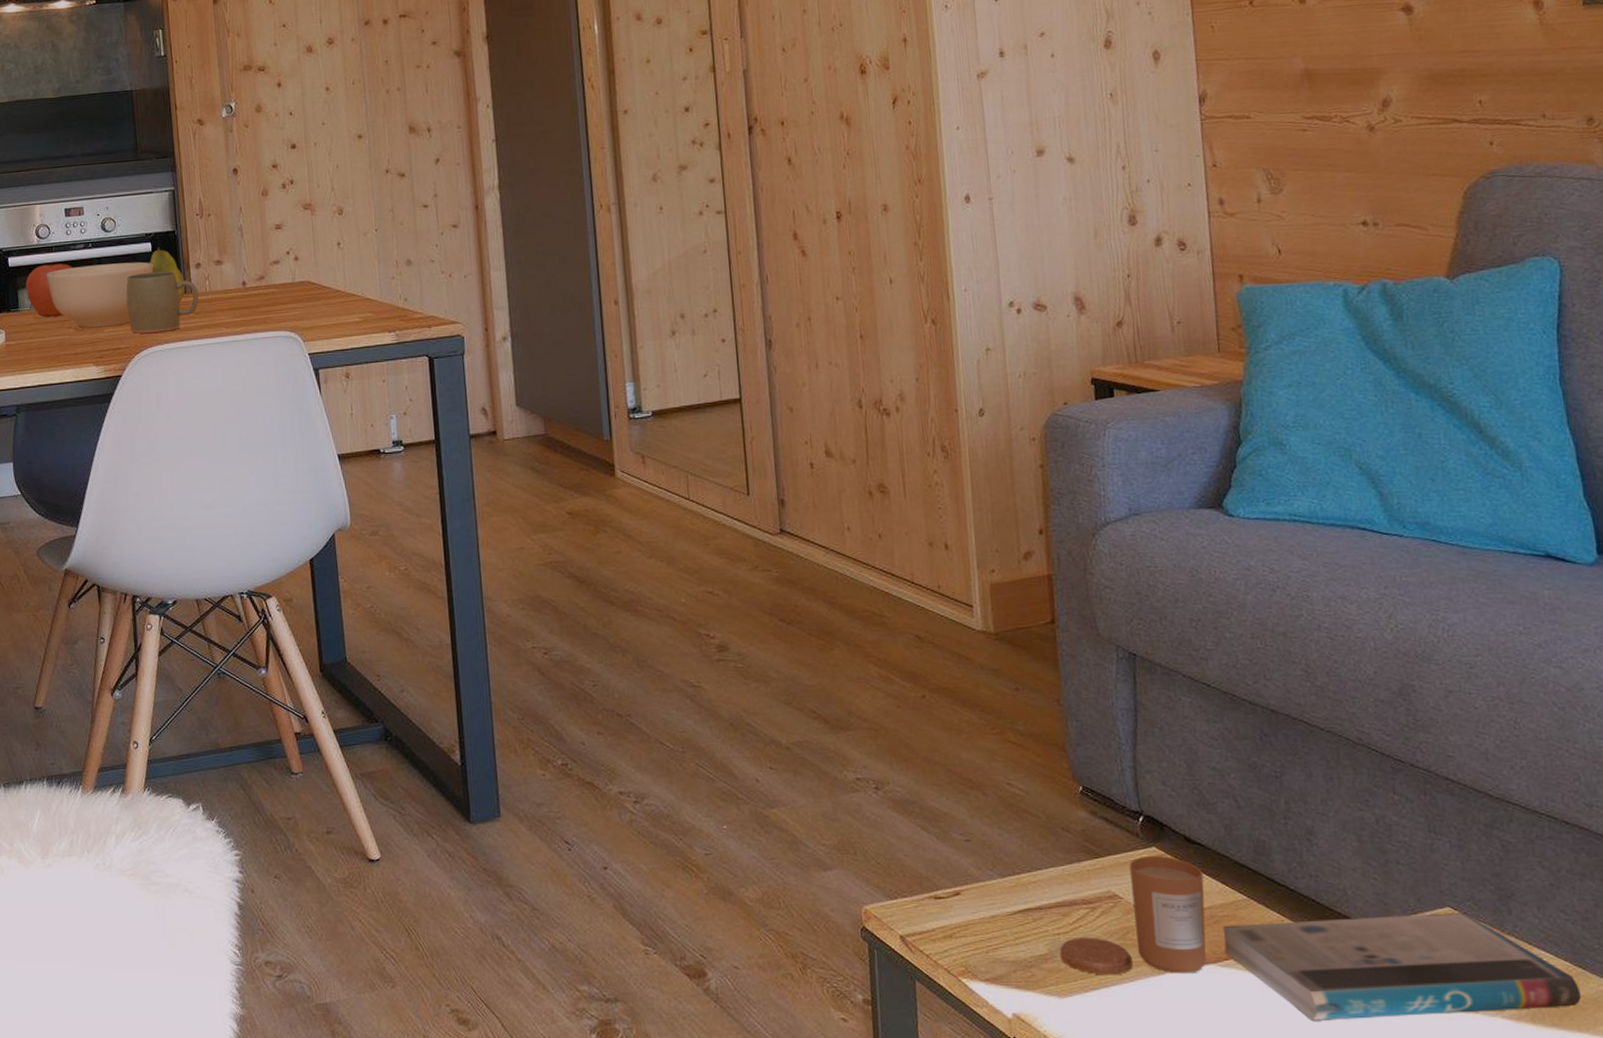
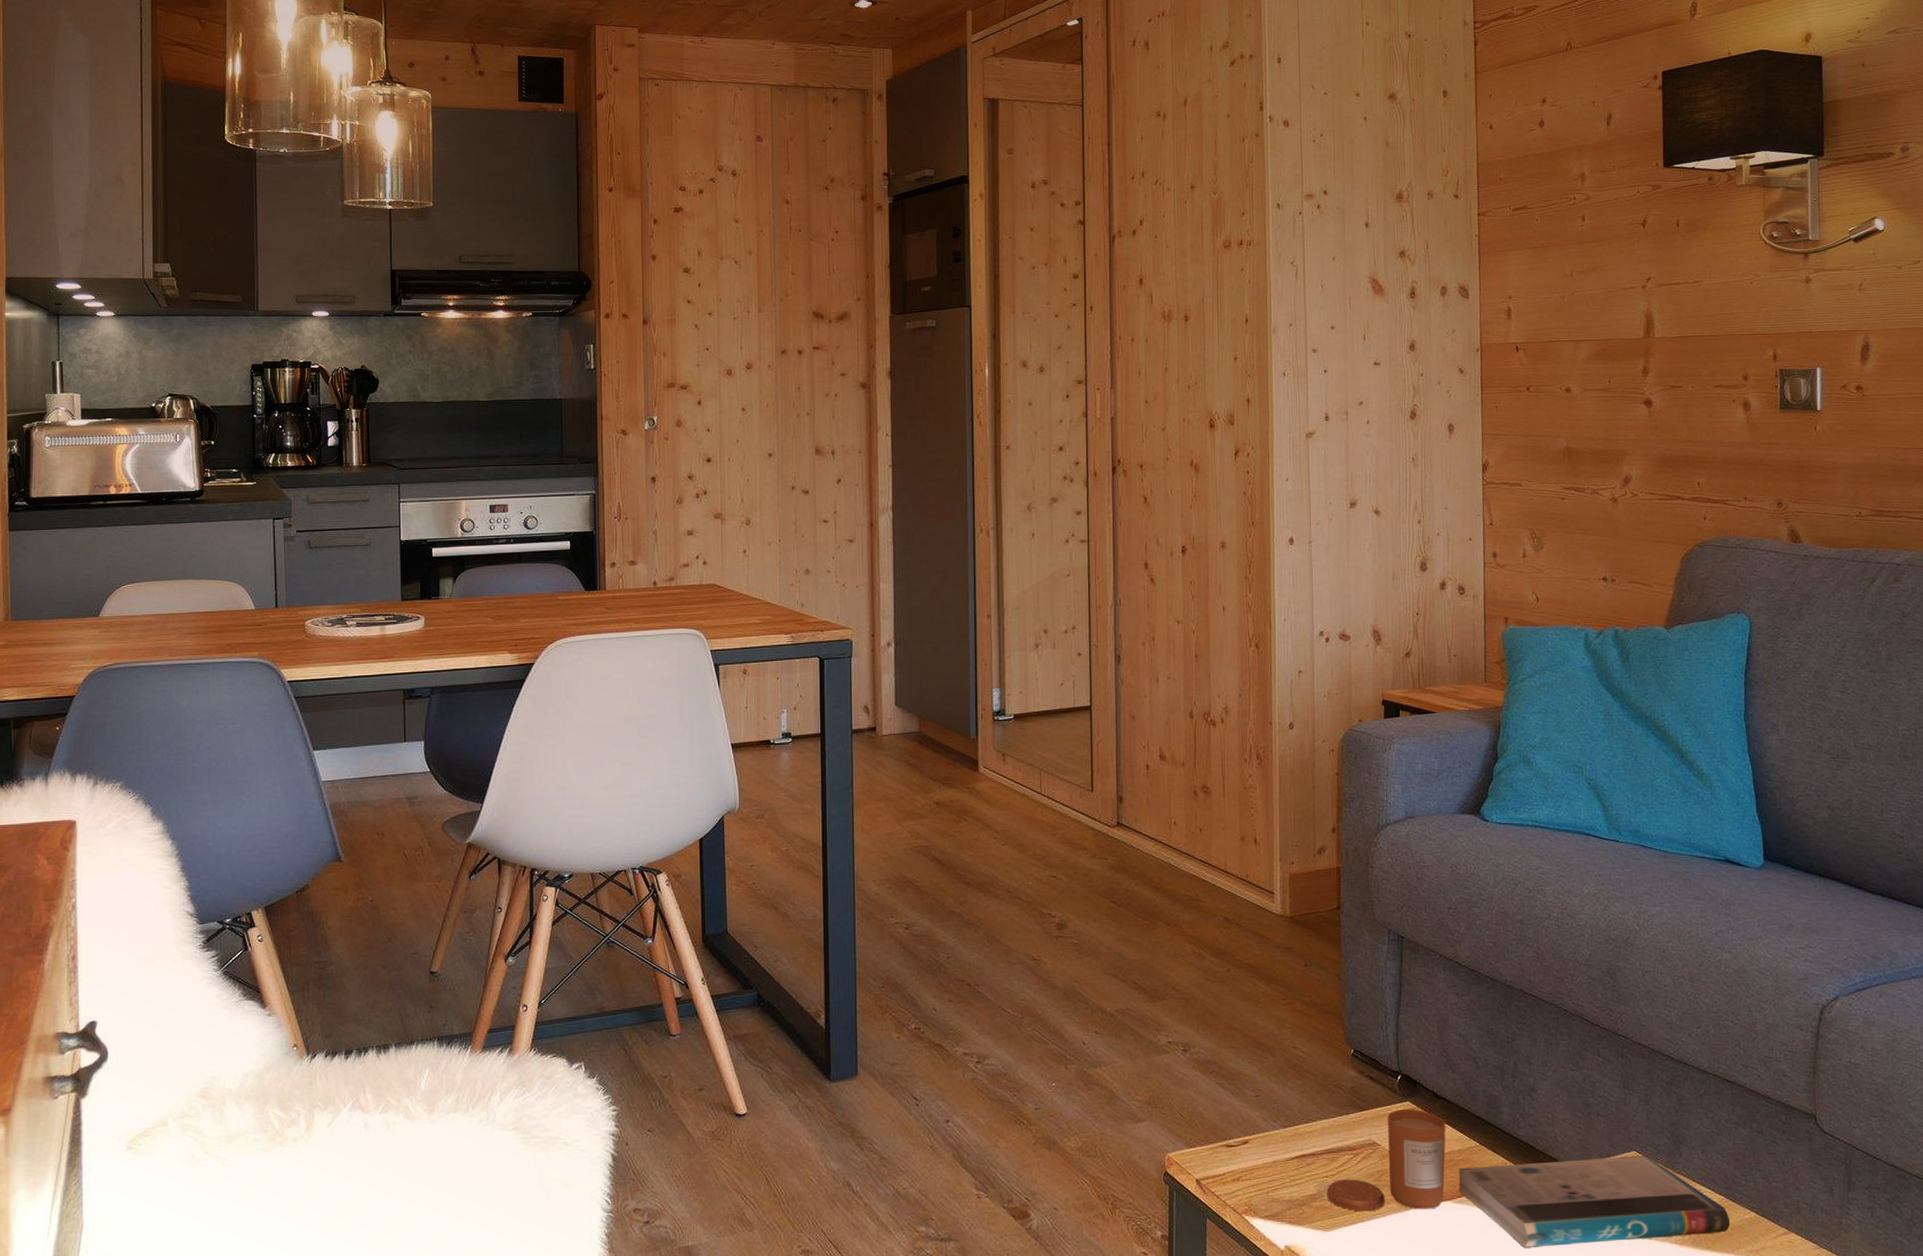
fruit: present [25,262,73,318] -> none [447,555,494,606]
bowl: present [46,262,154,328] -> none [468,558,571,618]
mug: present [125,271,199,334] -> none [543,568,612,625]
fruit: present [150,246,186,303] -> none [568,545,600,599]

